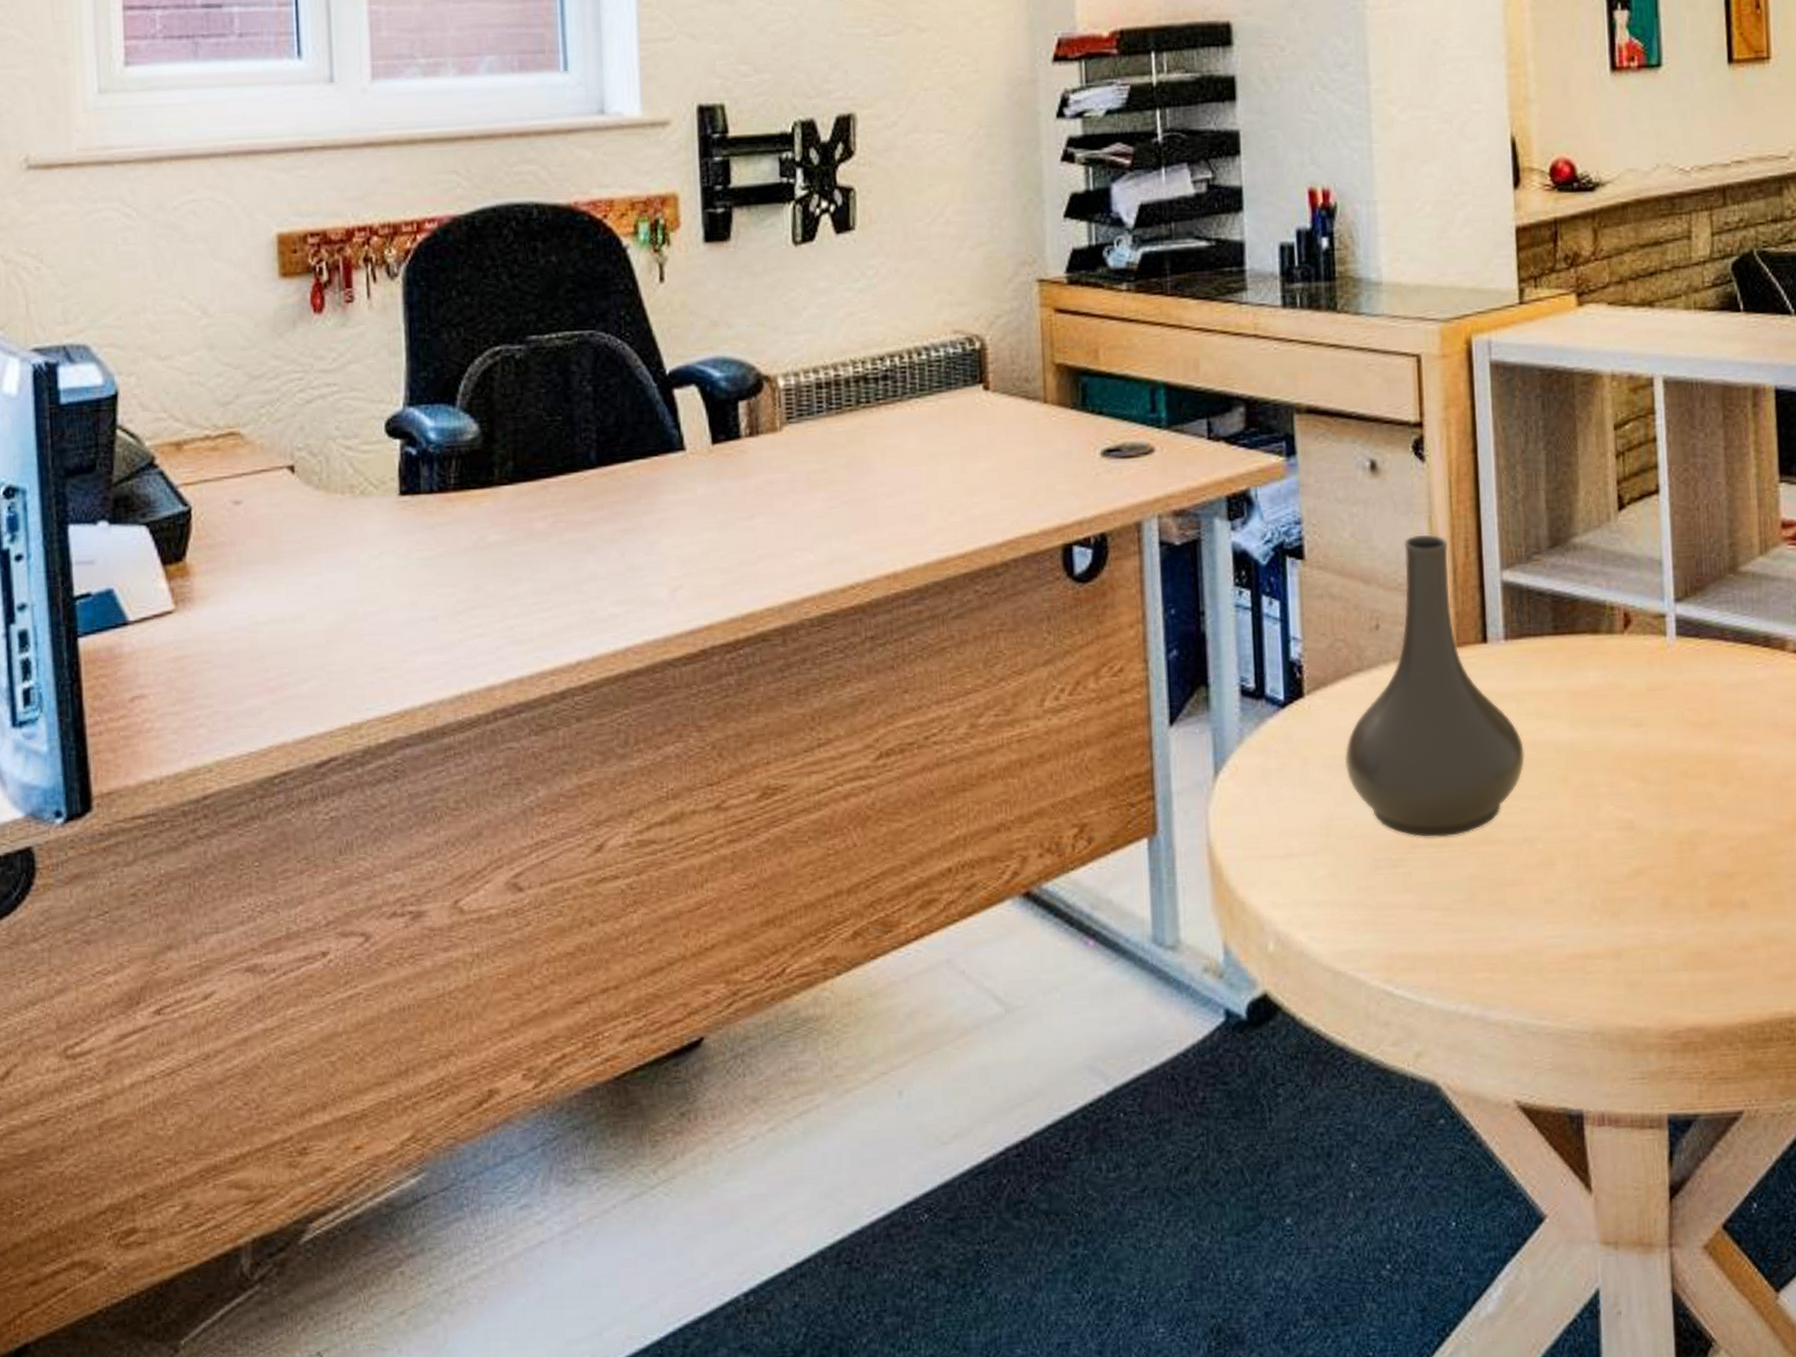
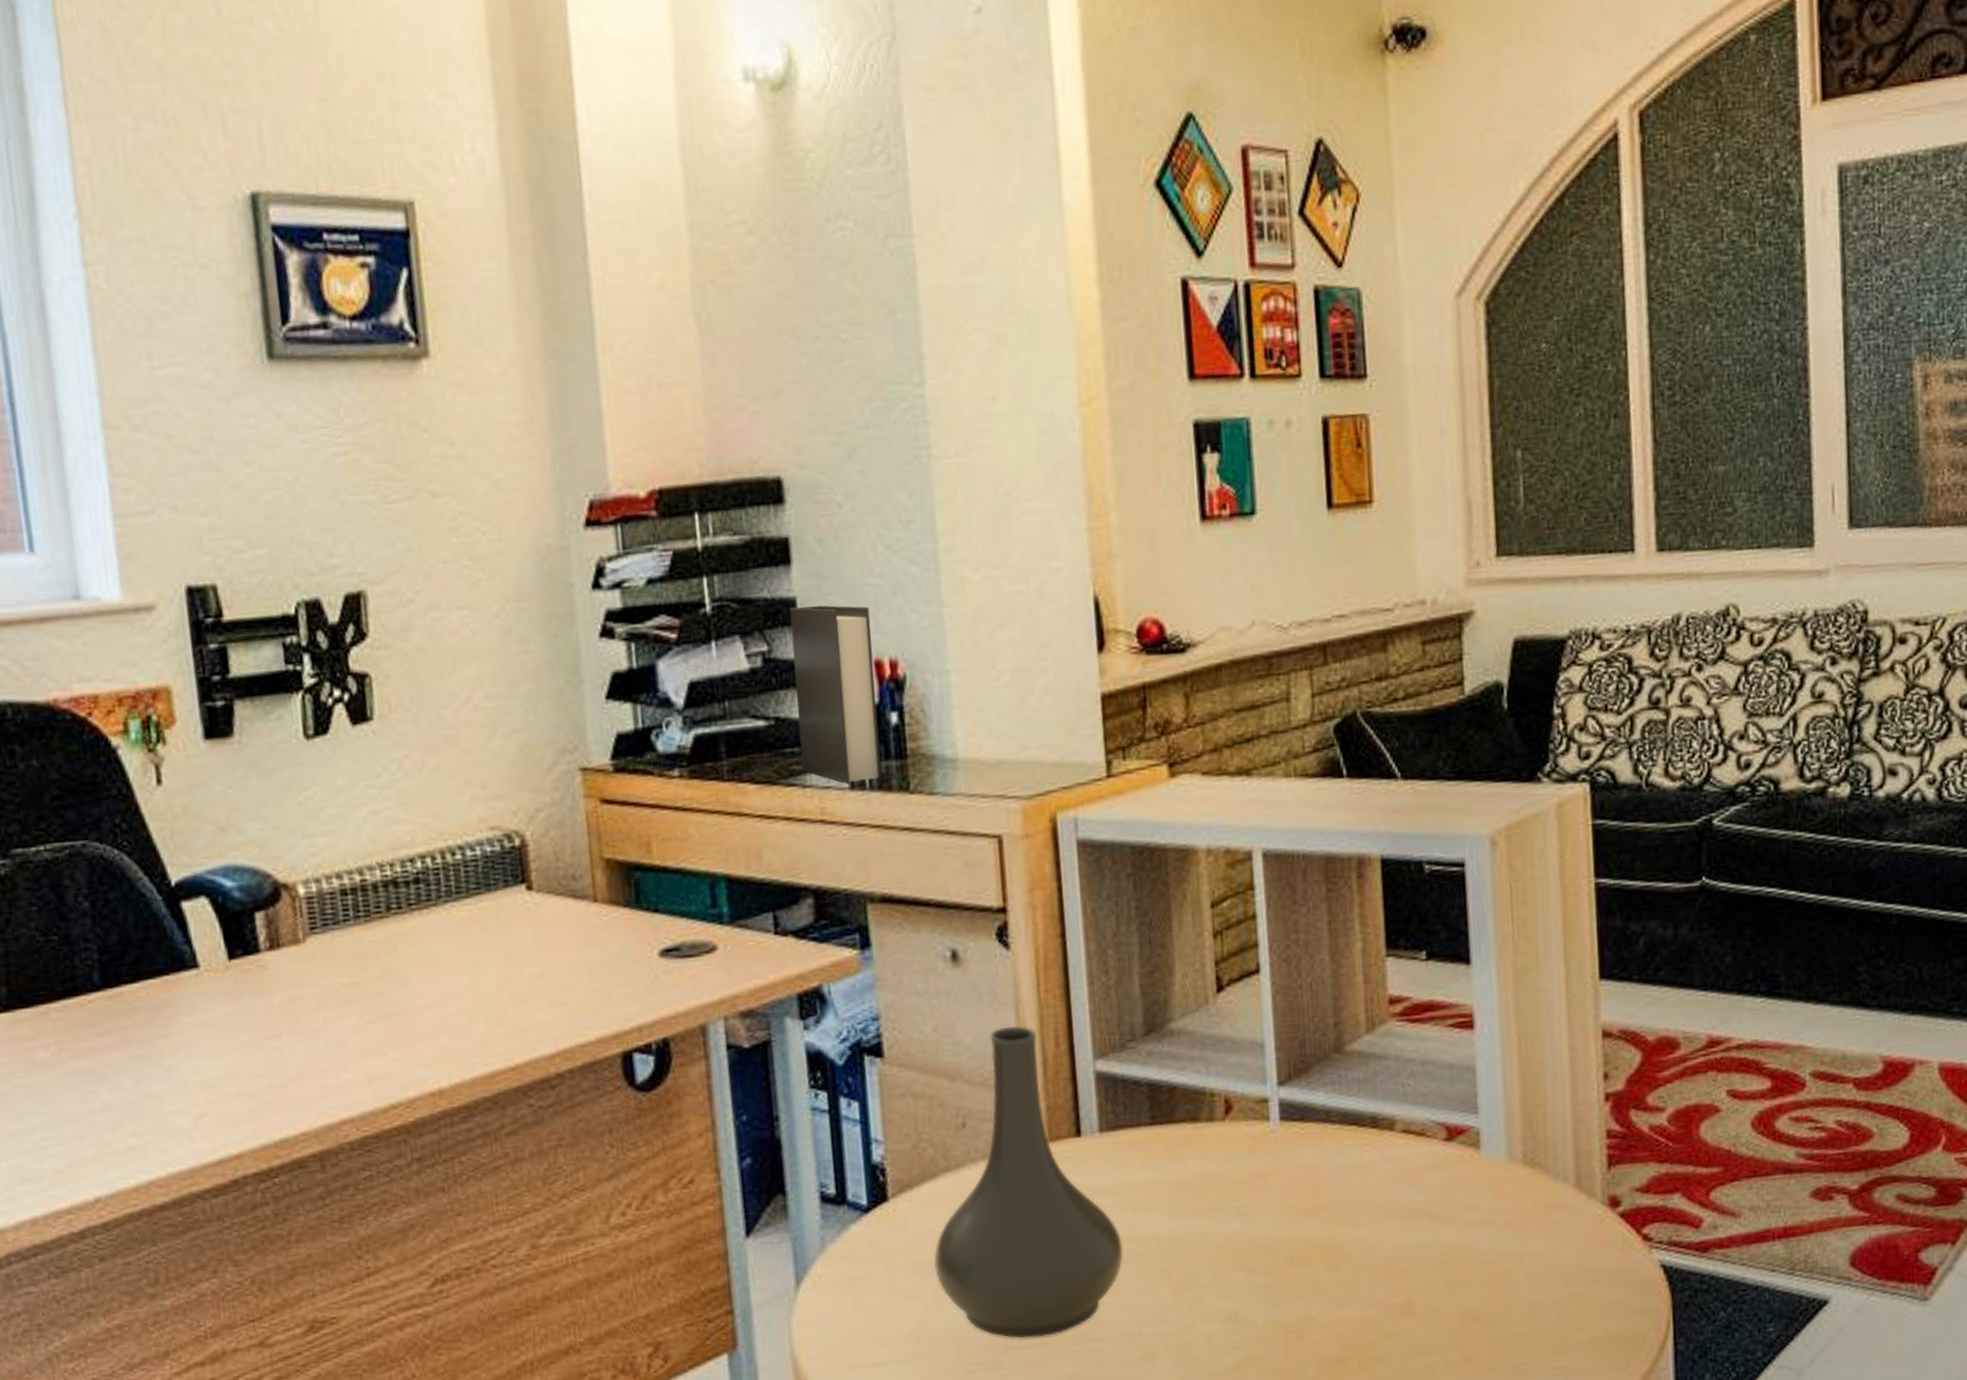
binder: none [1233,138,1311,303] -> present [789,605,881,785]

